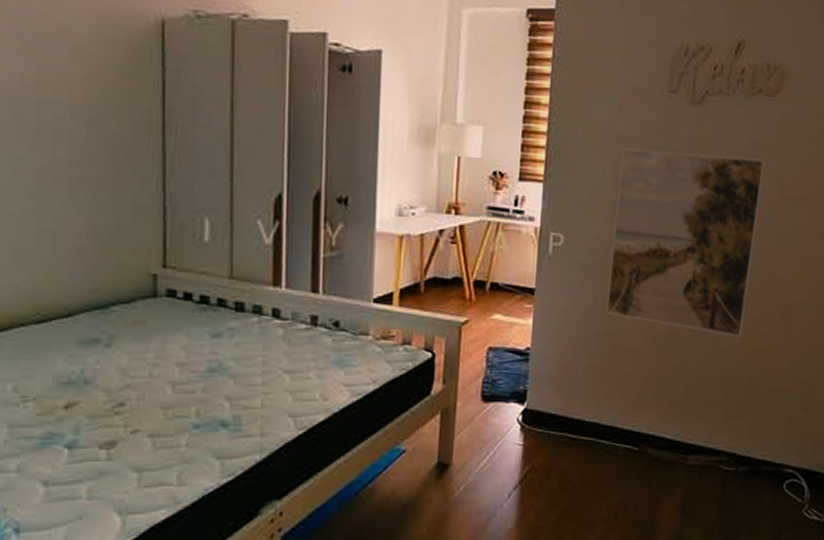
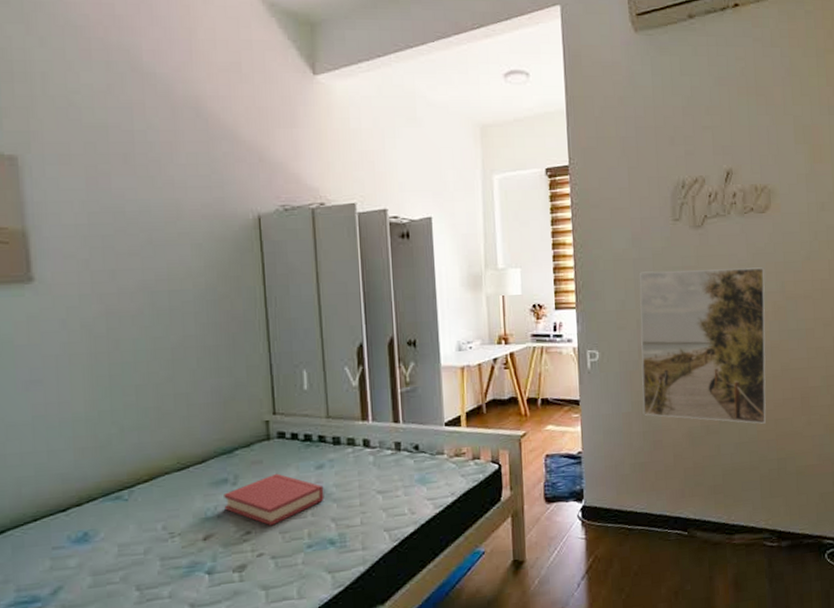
hardback book: none [94,338,219,399] -> present [224,473,324,526]

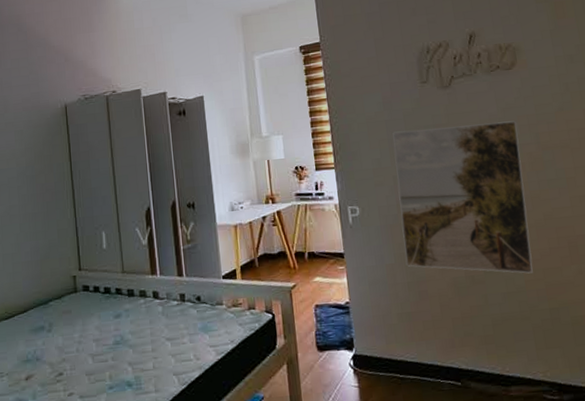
hardback book: present [224,473,324,526] -> none [41,322,122,369]

